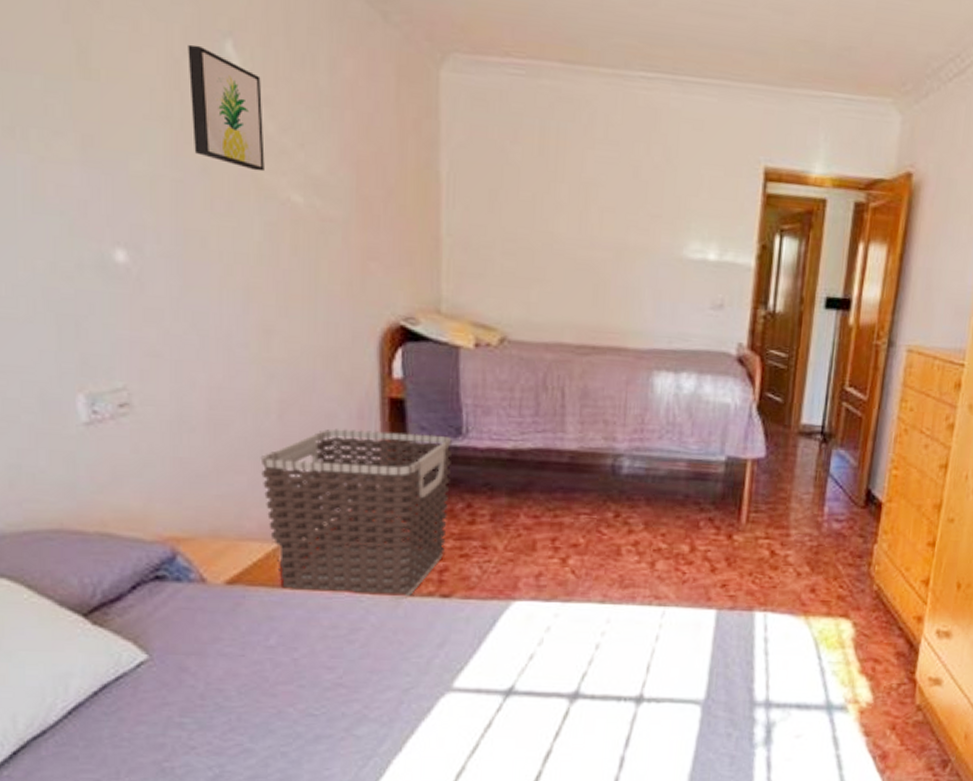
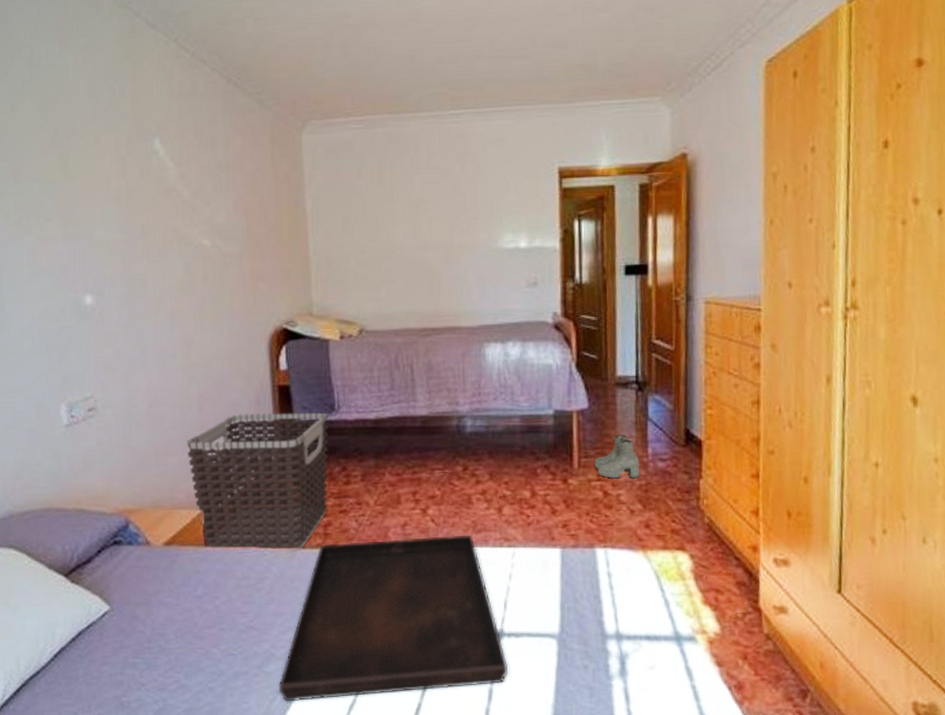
wall art: present [188,44,265,172] -> none [130,145,183,227]
serving tray: none [370,589,645,769] -> present [278,534,509,702]
boots: none [764,490,813,539] -> present [595,435,640,479]

